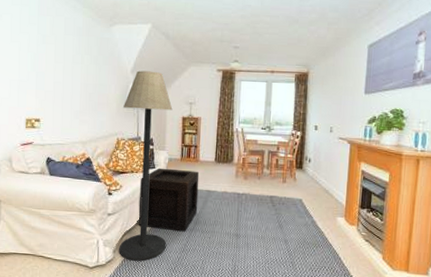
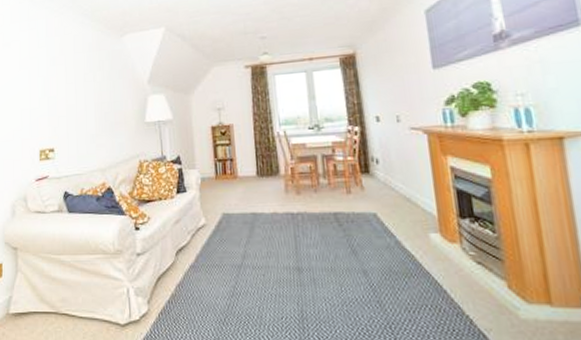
floor lamp: present [119,70,173,261] -> none [143,78,211,313]
wooden crate: present [138,168,200,232] -> none [170,190,244,270]

